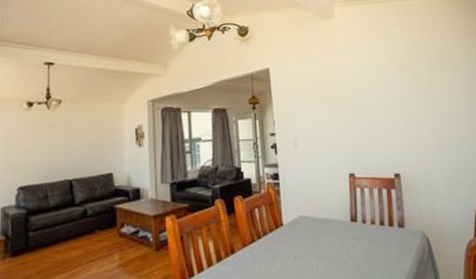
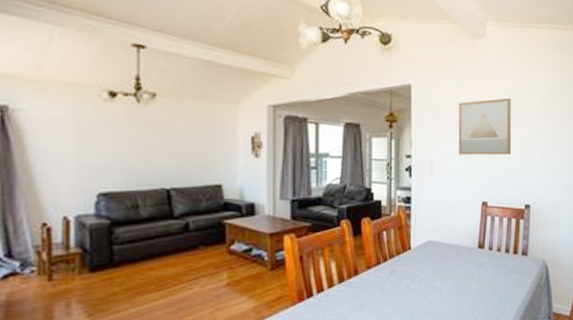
wall art: none [315,69,373,129] -> present [458,97,512,155]

